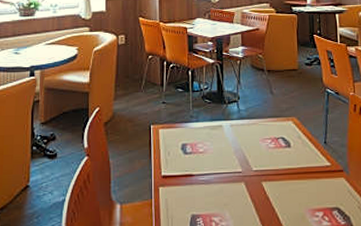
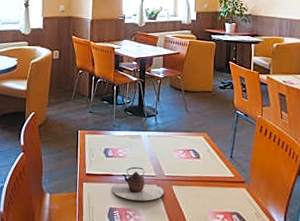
teapot: none [193,163,253,204] -> present [112,167,164,201]

